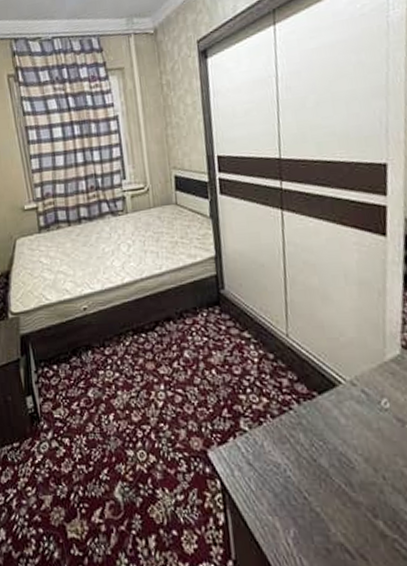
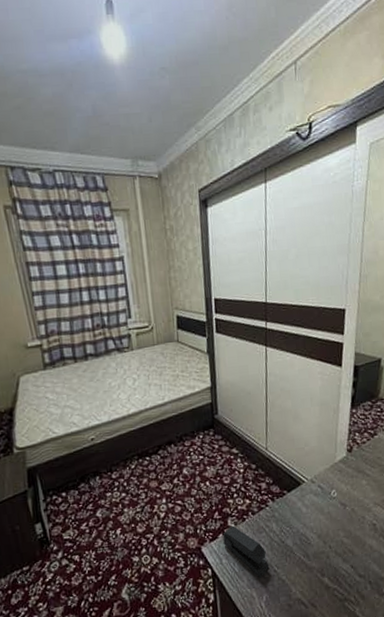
stapler: none [233,429,297,504] -> present [222,525,270,578]

